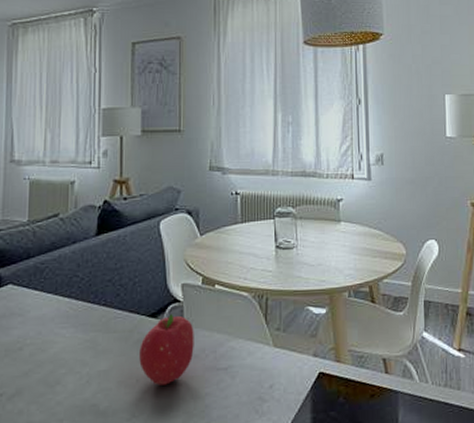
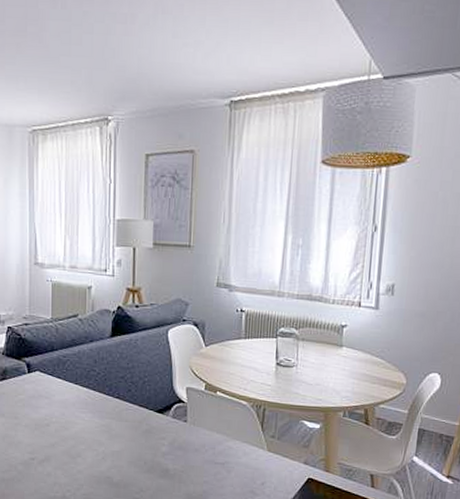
fruit: present [139,314,194,385] -> none [147,412,196,470]

